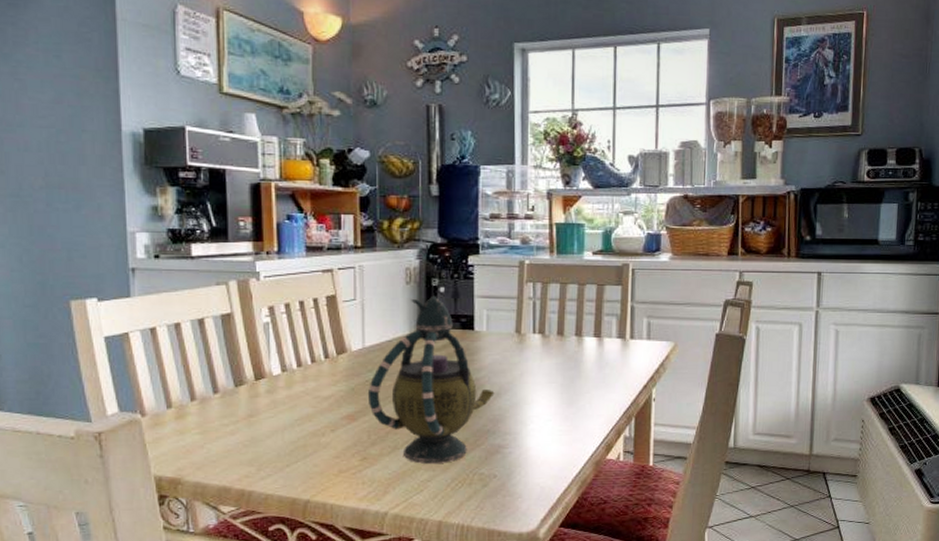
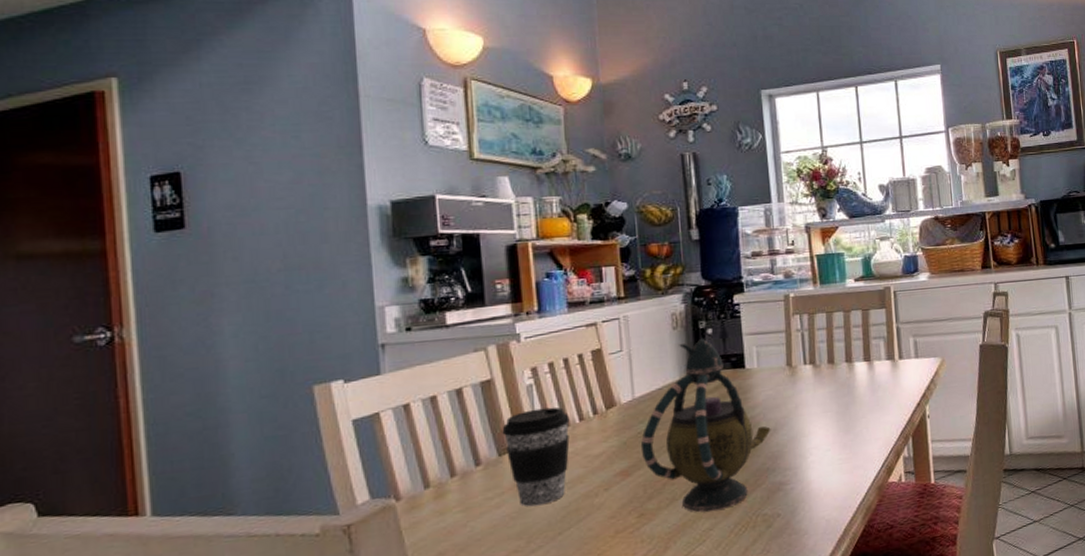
coffee cup: none [239,346,302,438] -> present [502,407,570,507]

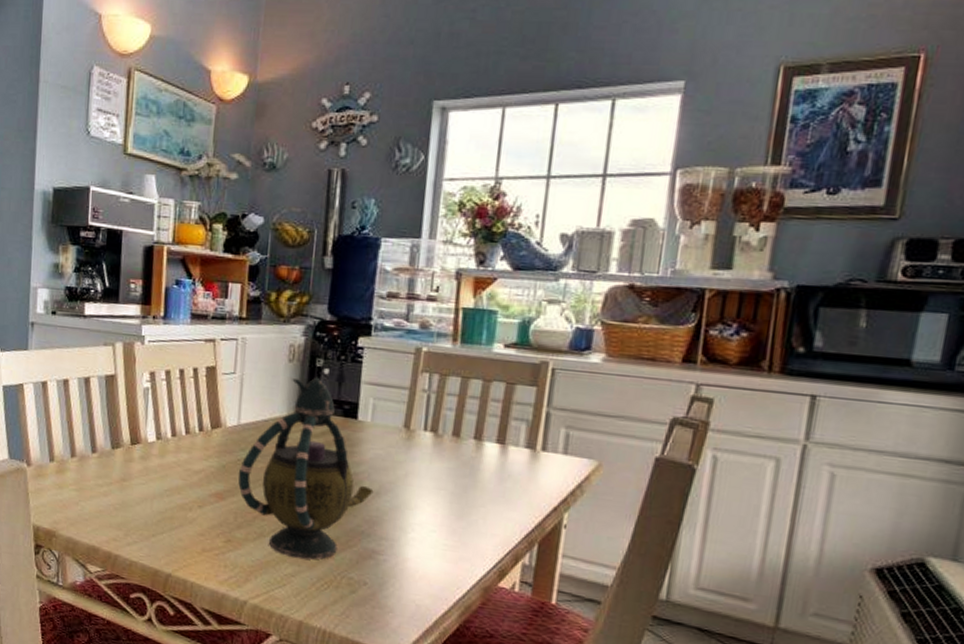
coffee cup: present [502,407,570,507] -> none [117,412,177,505]

